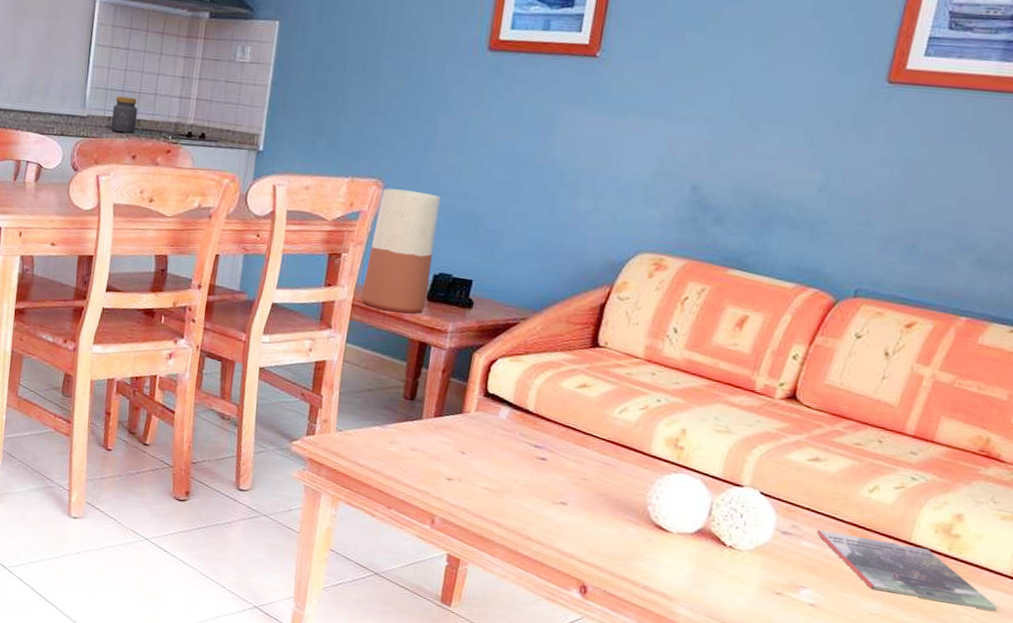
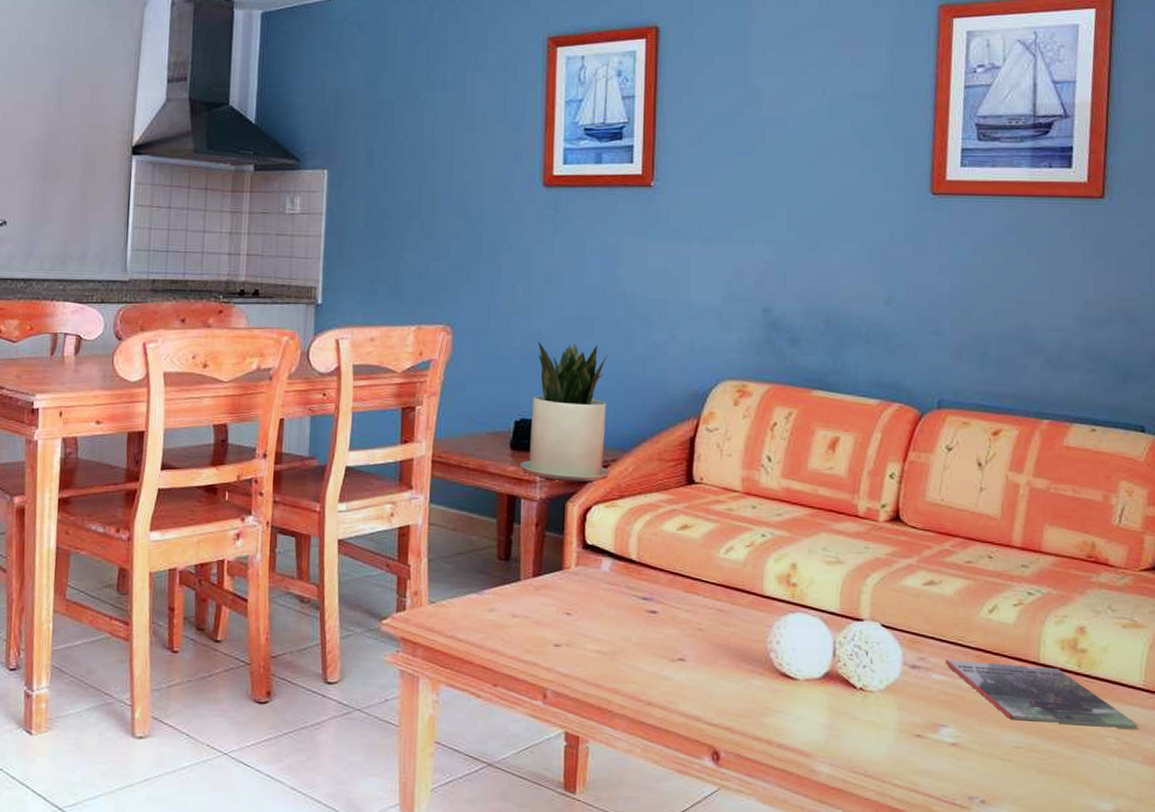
jar: present [111,96,138,134] -> none [156,257,185,296]
vase: present [361,188,441,314] -> none [441,333,513,465]
planter: none [434,202,531,337] -> present [520,341,611,483]

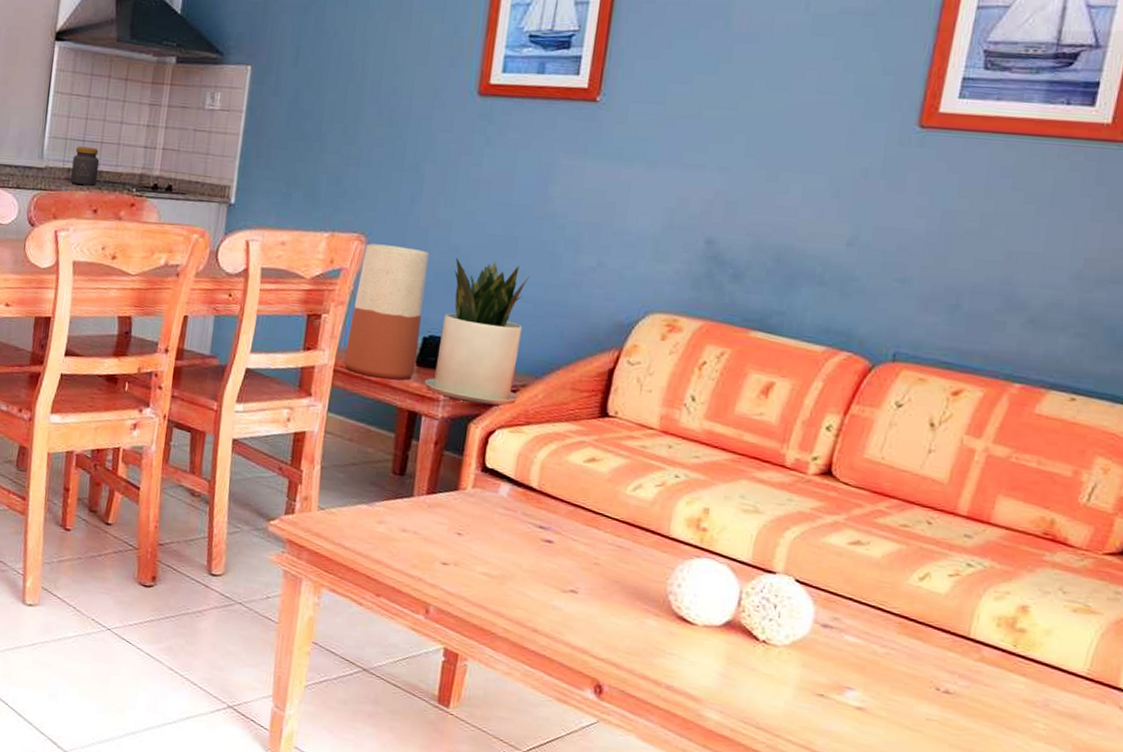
jar: none [156,257,185,296] -> present [70,146,100,187]
vase: none [441,333,513,465] -> present [344,243,429,380]
magazine: present [946,660,1139,729] -> none [862,623,1075,718]

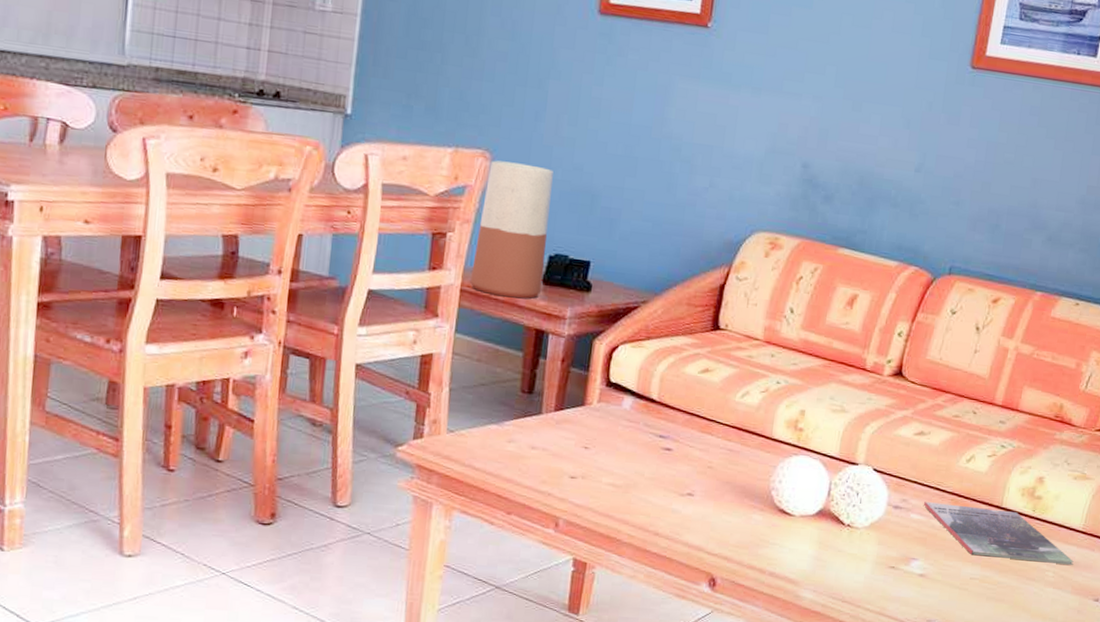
jar: present [70,146,100,187] -> none [159,42,194,90]
planter: present [424,258,530,406] -> none [550,176,649,322]
magazine: none [862,623,1075,718] -> present [924,502,1074,565]

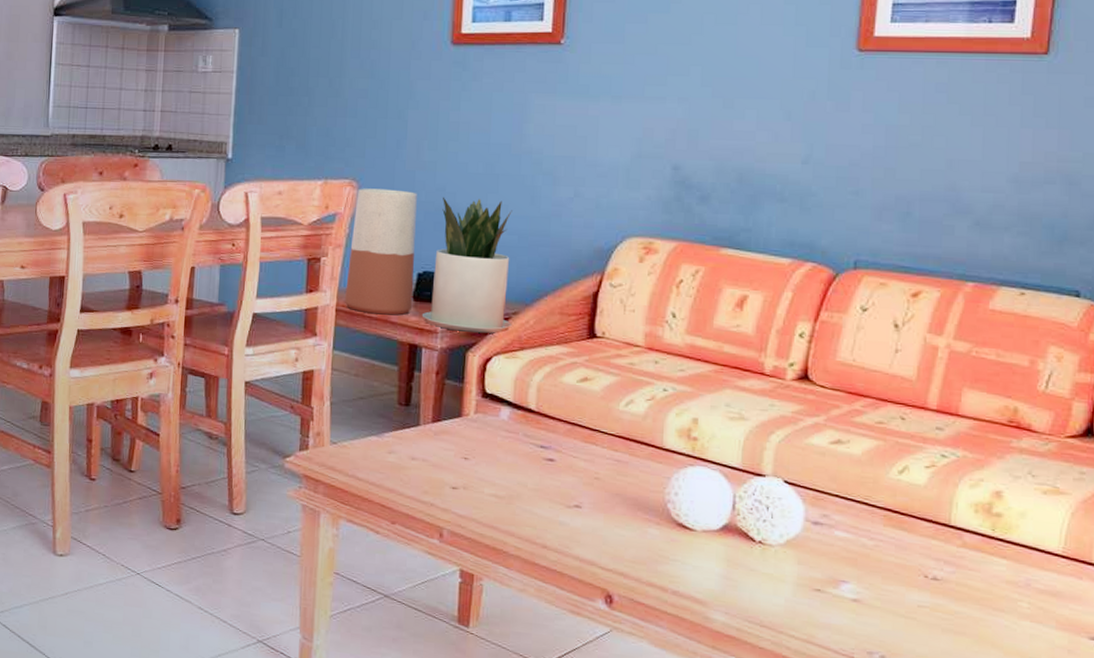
planter: none [550,176,649,322] -> present [421,197,512,334]
magazine: present [924,502,1074,565] -> none [850,518,1055,595]

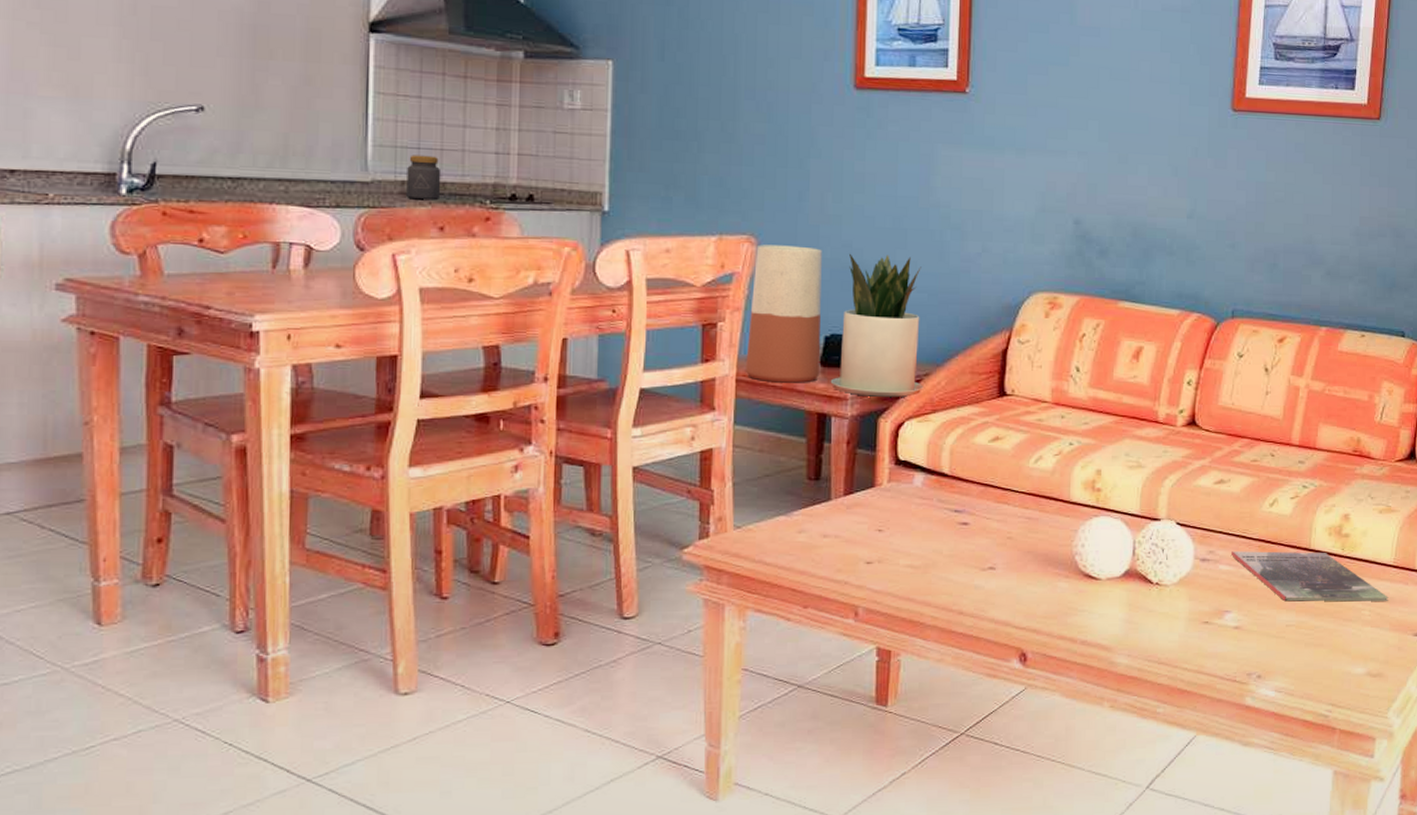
jar: none [76,113,102,150] -> present [406,155,442,201]
magazine: none [850,518,1055,595] -> present [1231,551,1389,602]

